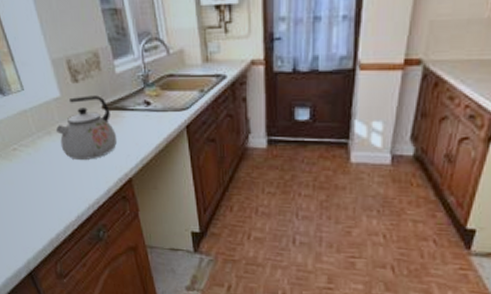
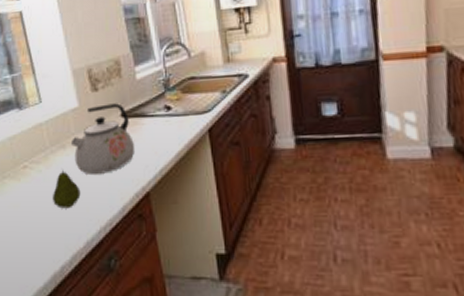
fruit: none [43,153,69,188] -> present [53,169,81,209]

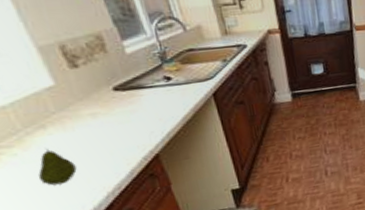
kettle: present [70,103,136,174] -> none [51,78,137,149]

